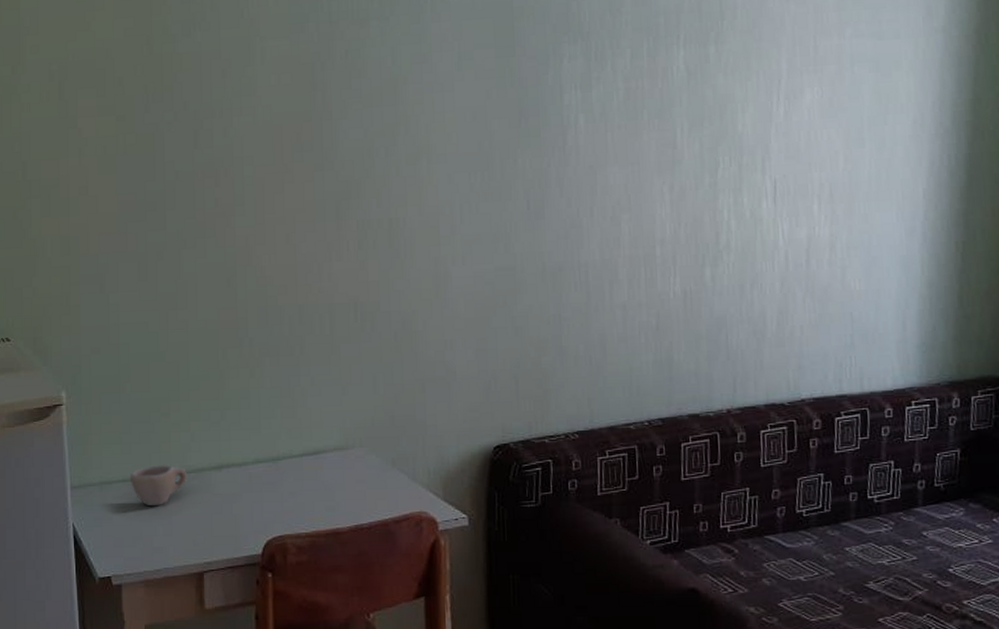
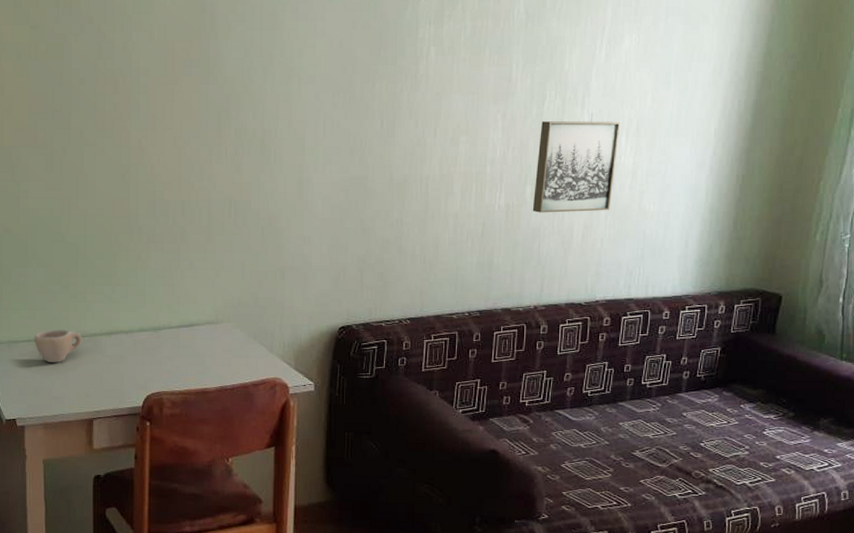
wall art: none [714,187,810,299] -> present [532,121,621,213]

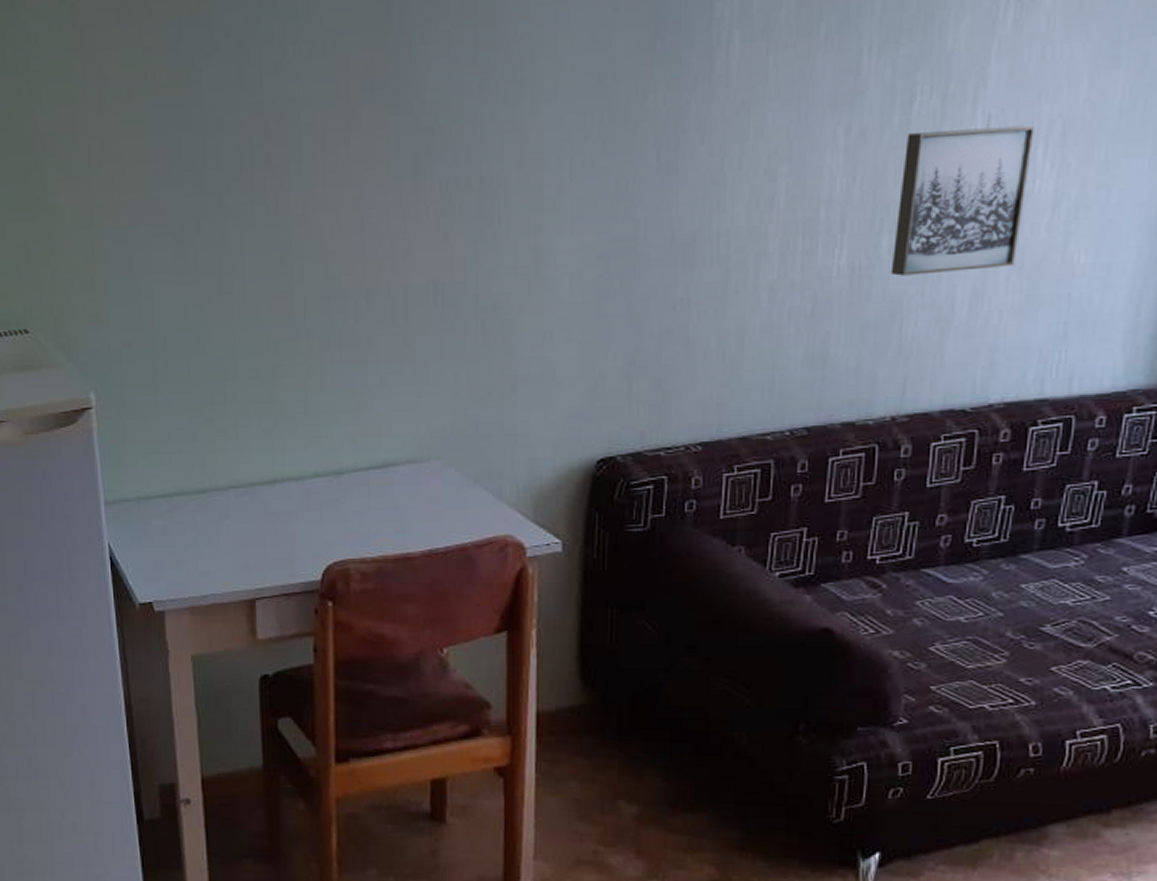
cup: present [33,329,83,363] -> none [170,478,236,526]

